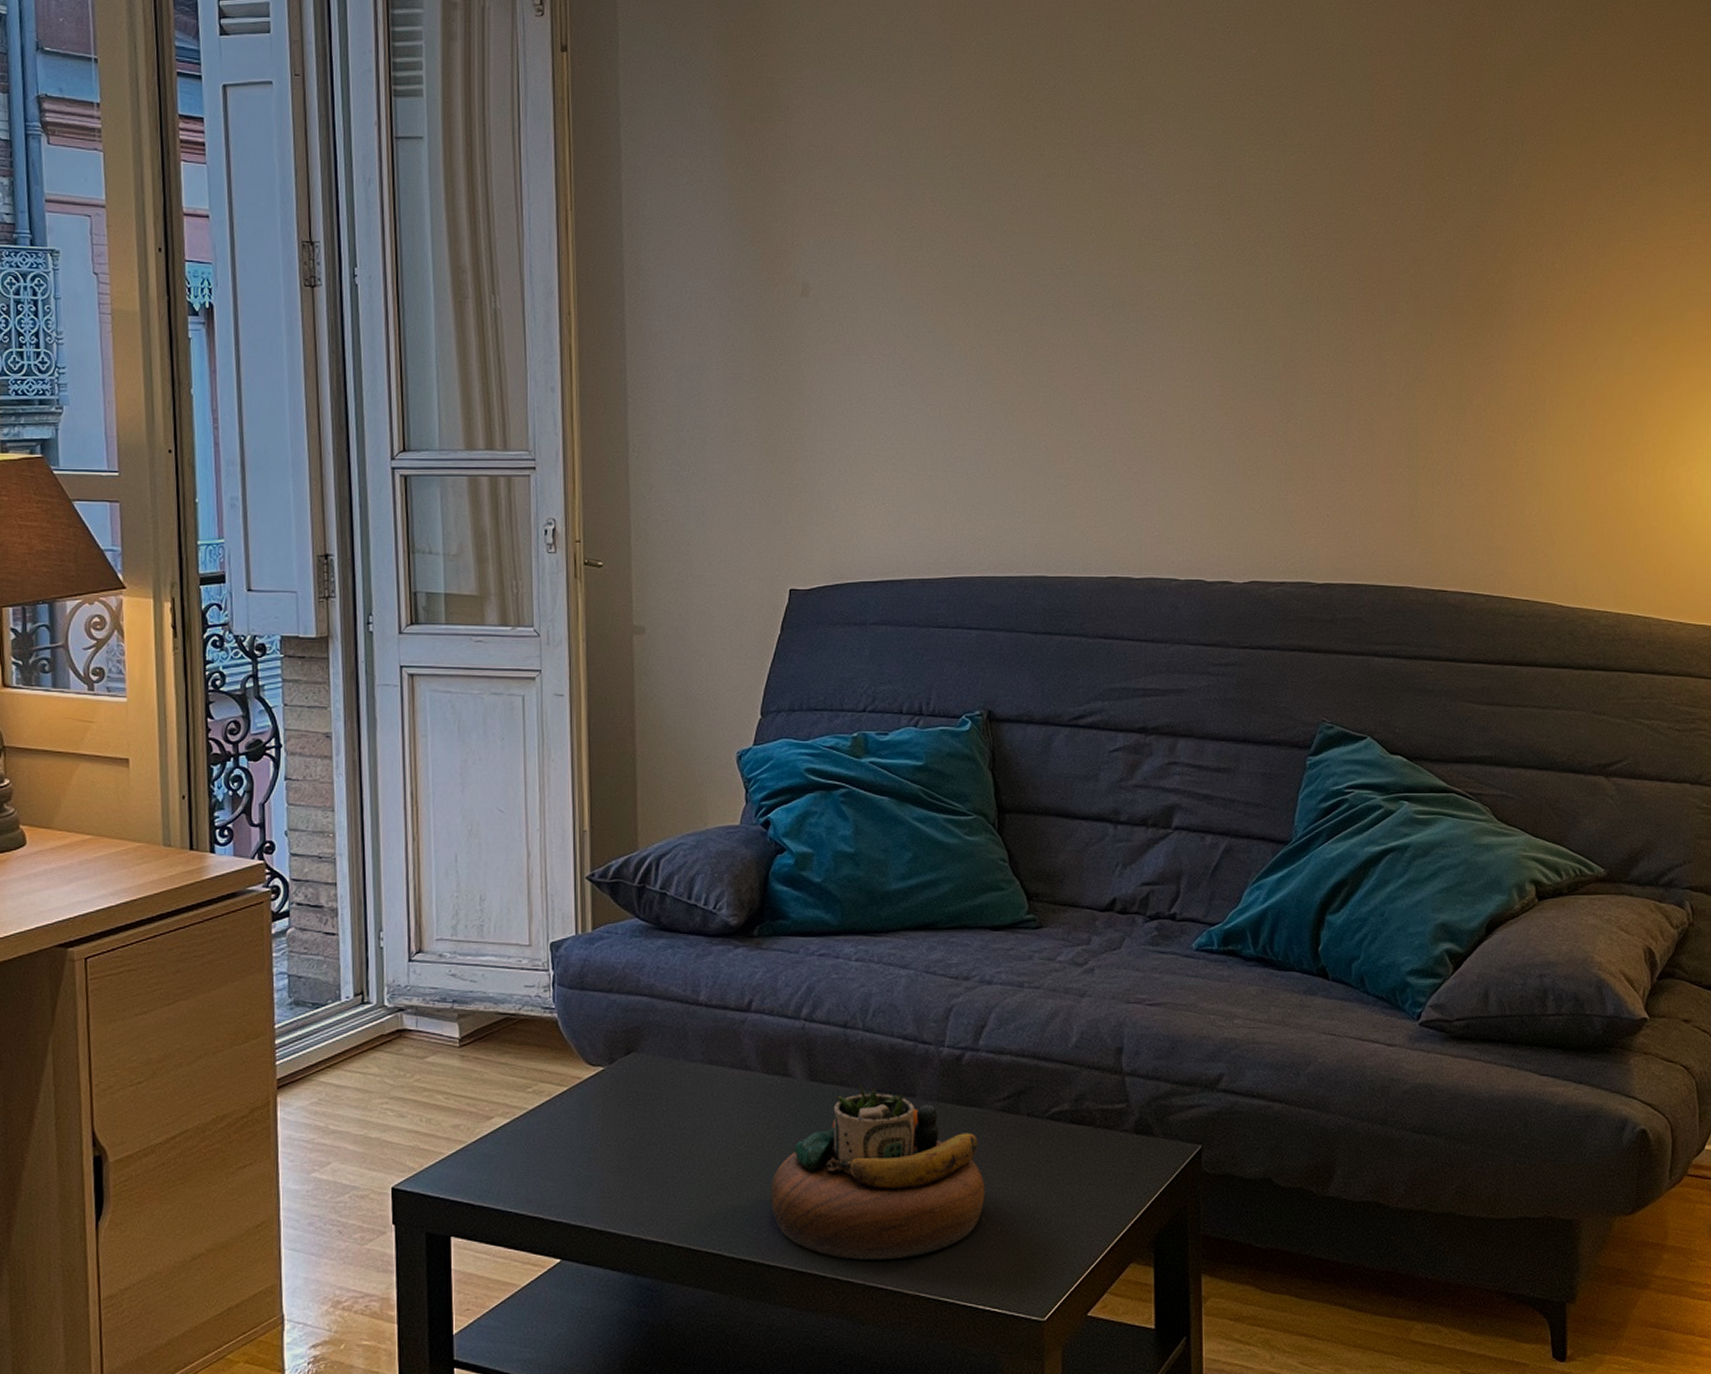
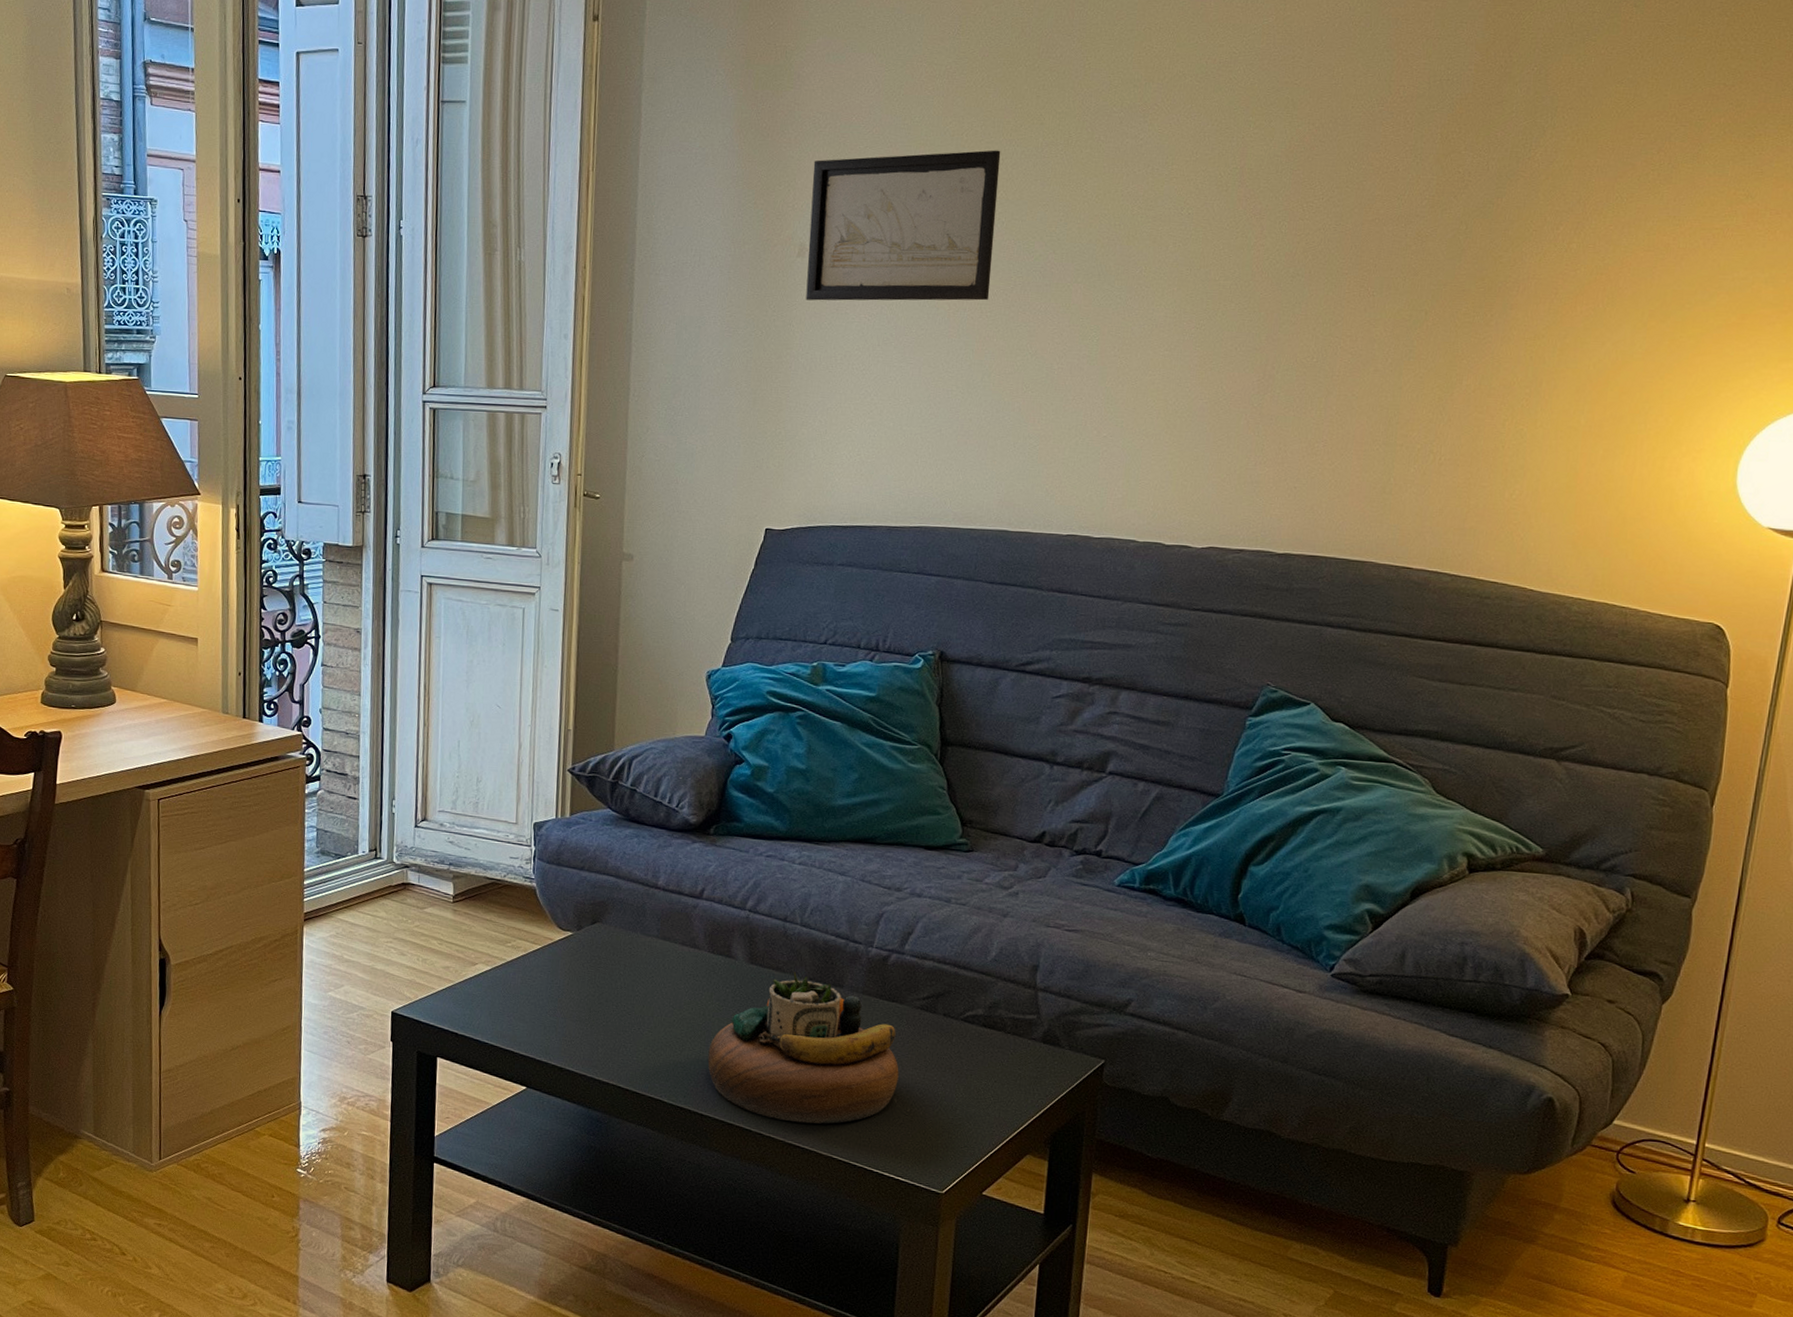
wall art: none [810,182,1005,342] -> present [805,150,1001,301]

